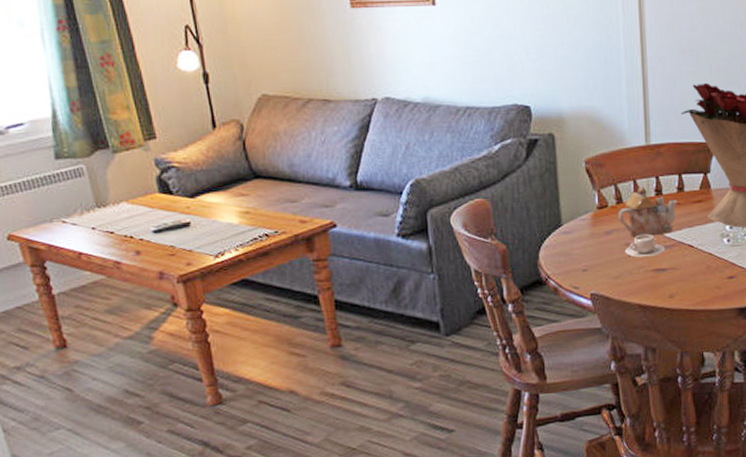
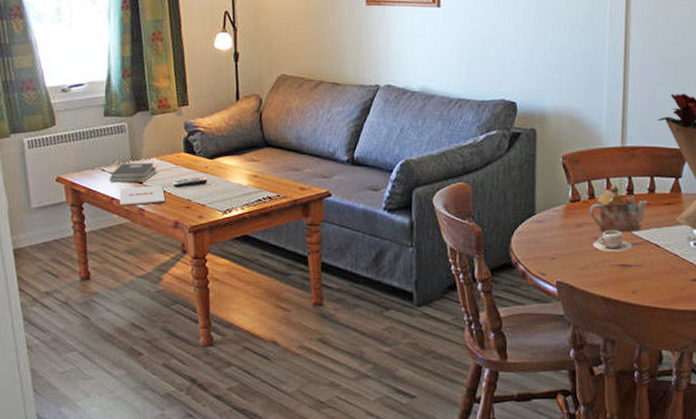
hardback book: none [72,207,131,235] -> present [109,162,158,183]
magazine: none [87,232,145,261] -> present [119,185,166,207]

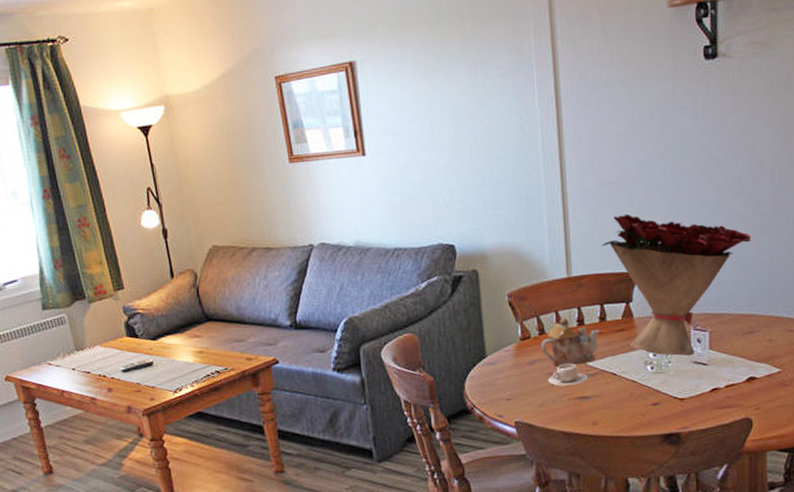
hardback book: present [109,162,158,183] -> none [56,350,104,376]
magazine: present [119,185,166,207] -> none [68,372,116,398]

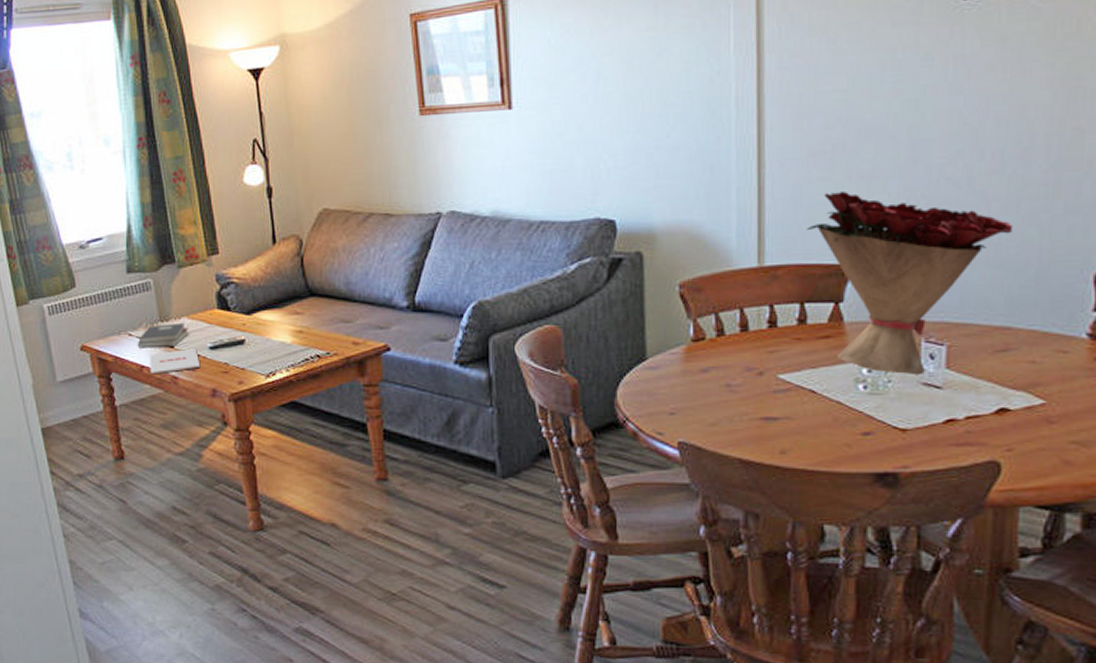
hardback book: none [56,350,104,376] -> present [137,322,190,349]
magazine: none [68,372,116,398] -> present [149,348,201,375]
teapot: present [540,317,600,367] -> none [718,317,798,377]
teacup: present [547,363,588,386] -> none [724,374,778,402]

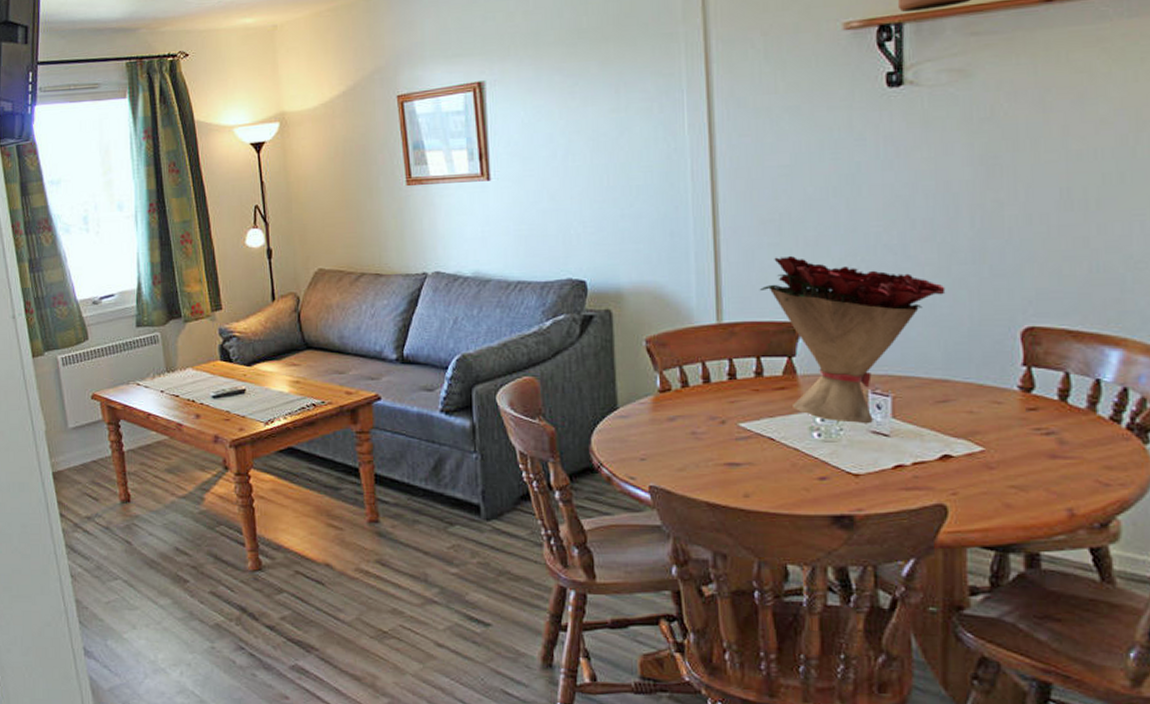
hardback book: present [137,322,190,349] -> none [144,373,194,397]
magazine: present [149,348,201,375] -> none [156,397,204,422]

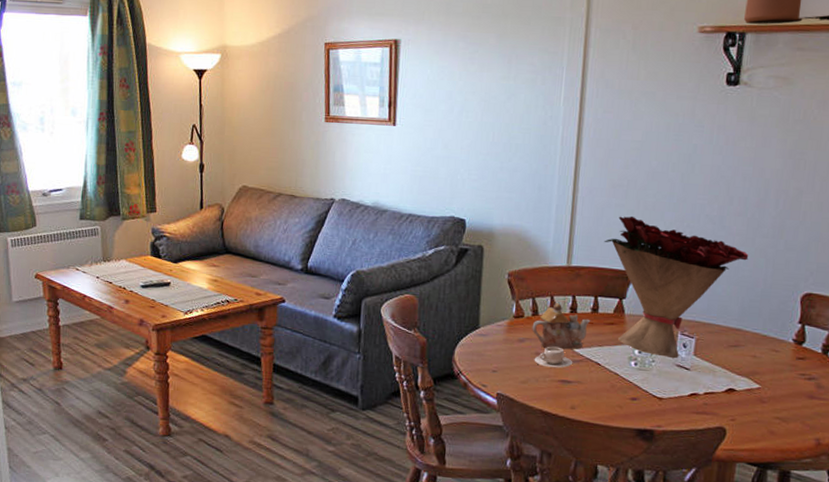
teapot: none [683,369,756,425] -> present [532,303,591,350]
teacup: none [690,422,740,449] -> present [534,346,573,369]

